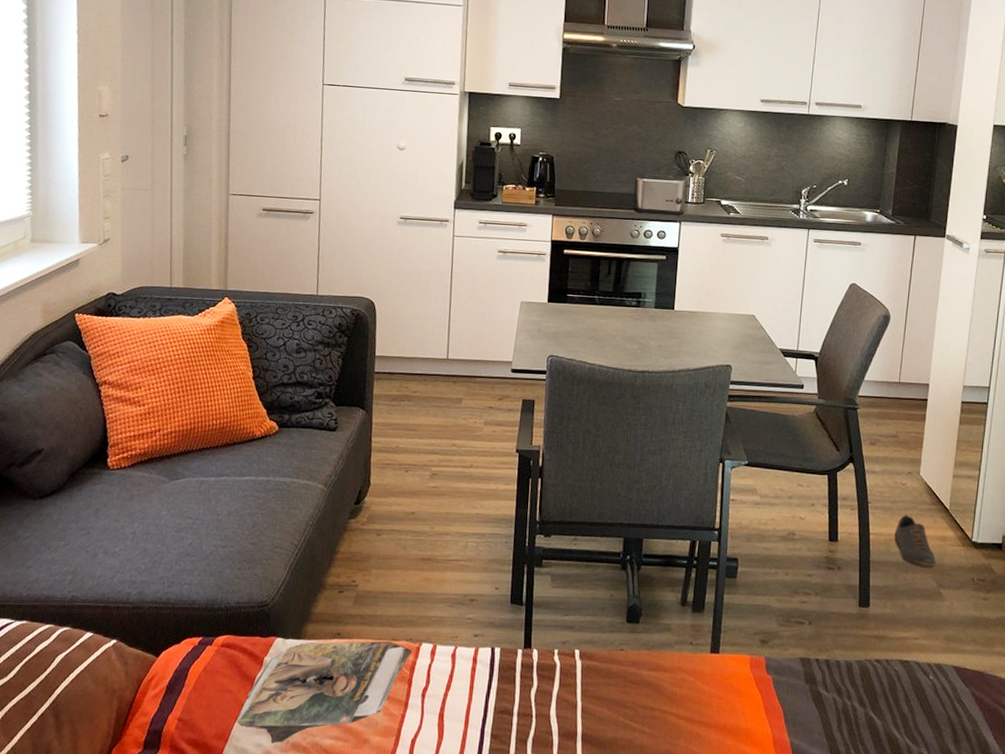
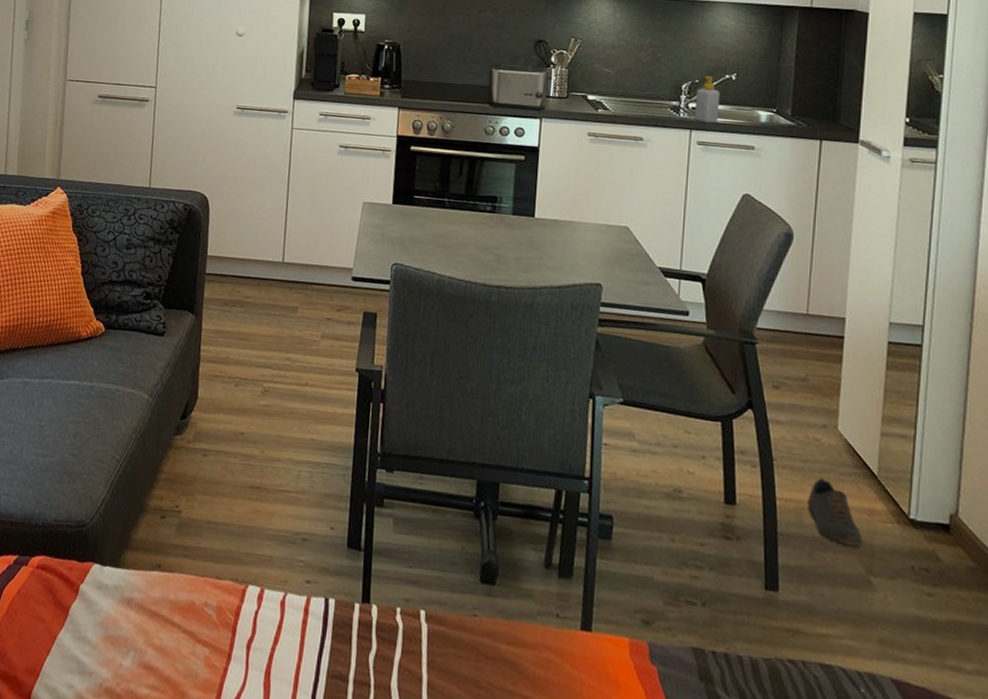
magazine: present [237,641,412,744] -> none [49,572,238,686]
soap bottle: none [811,181,834,224] -> present [694,75,720,125]

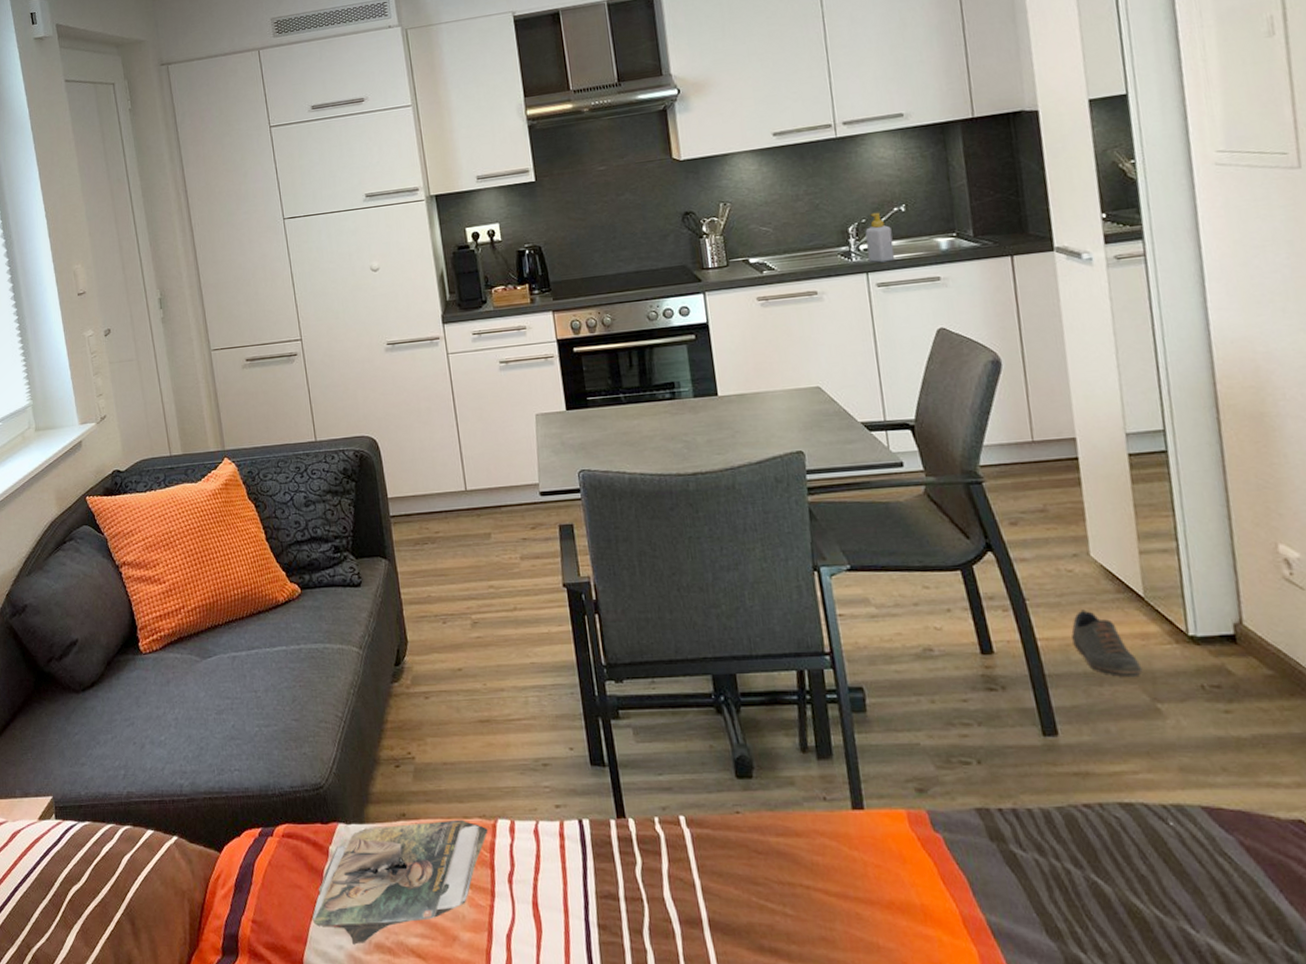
magazine: none [49,572,238,686] -> present [312,819,488,945]
toaster: present [487,63,552,112] -> none [638,239,707,292]

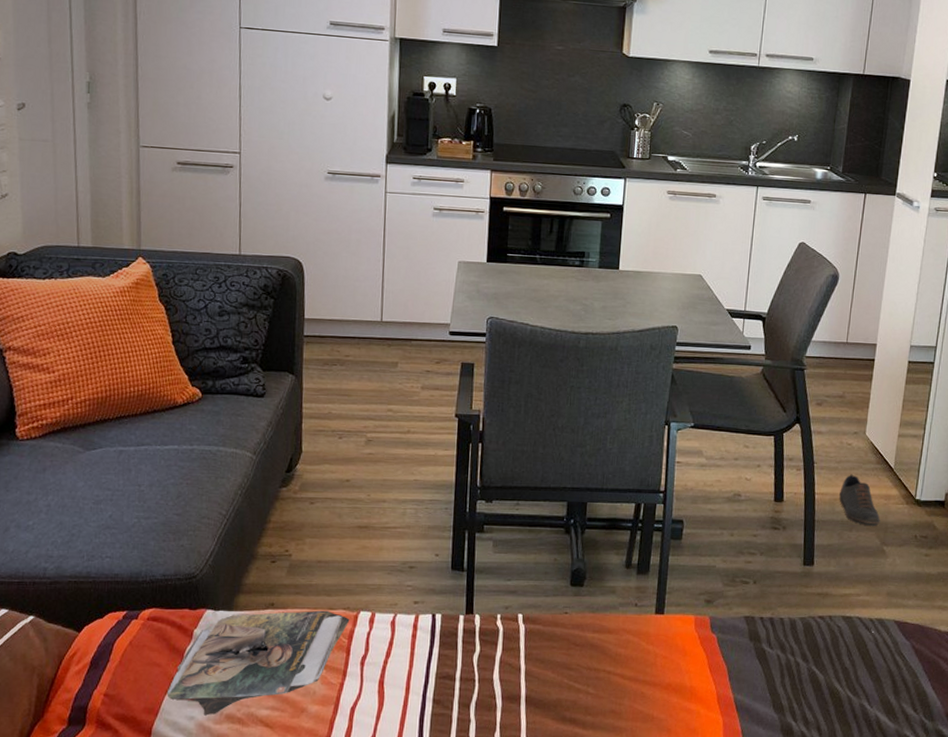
soap bottle: present [865,212,895,264] -> none [760,137,784,182]

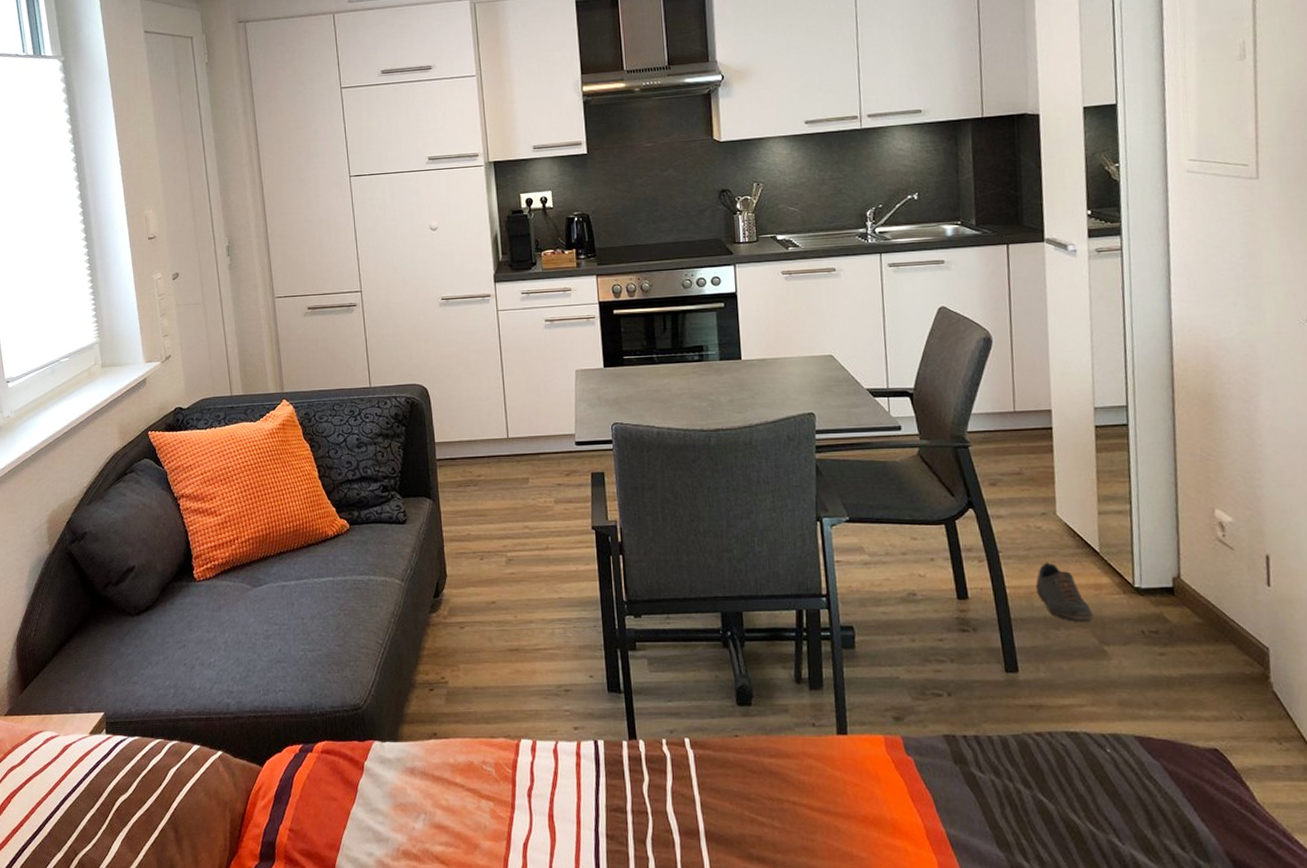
magazine: present [167,610,350,716] -> none [346,739,512,852]

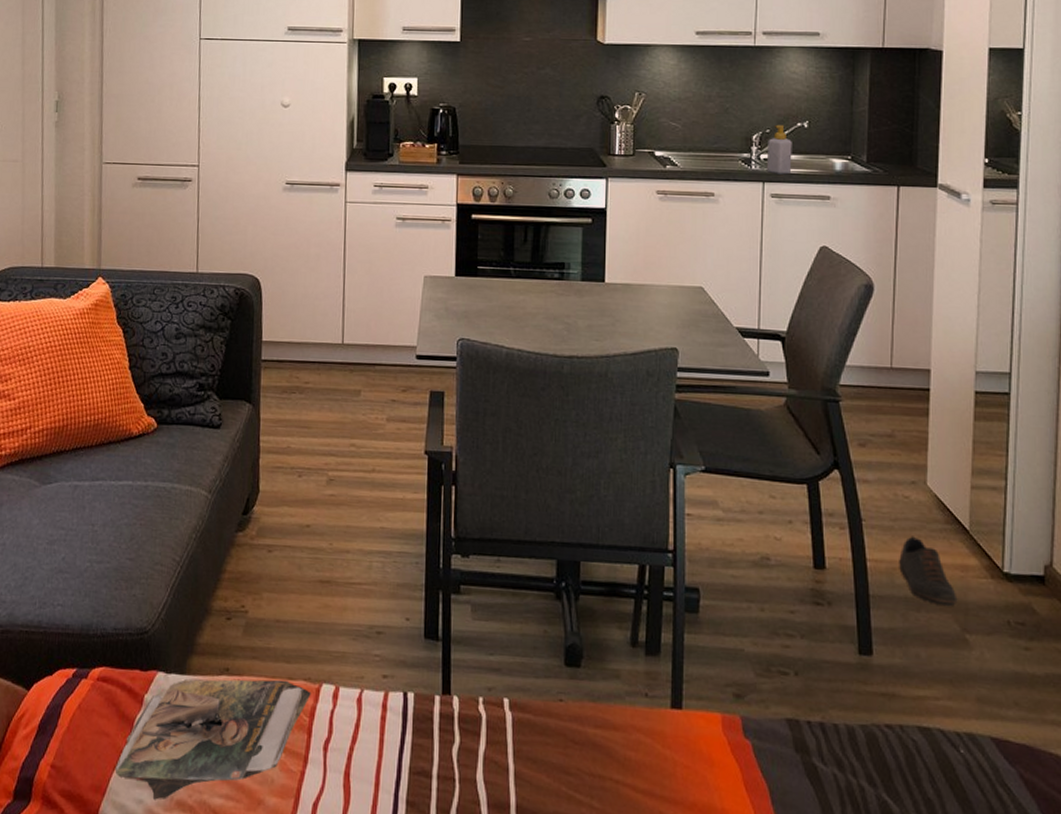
magazine: none [346,739,512,852] -> present [116,679,311,800]
soap bottle: none [881,198,906,246] -> present [766,124,792,176]

